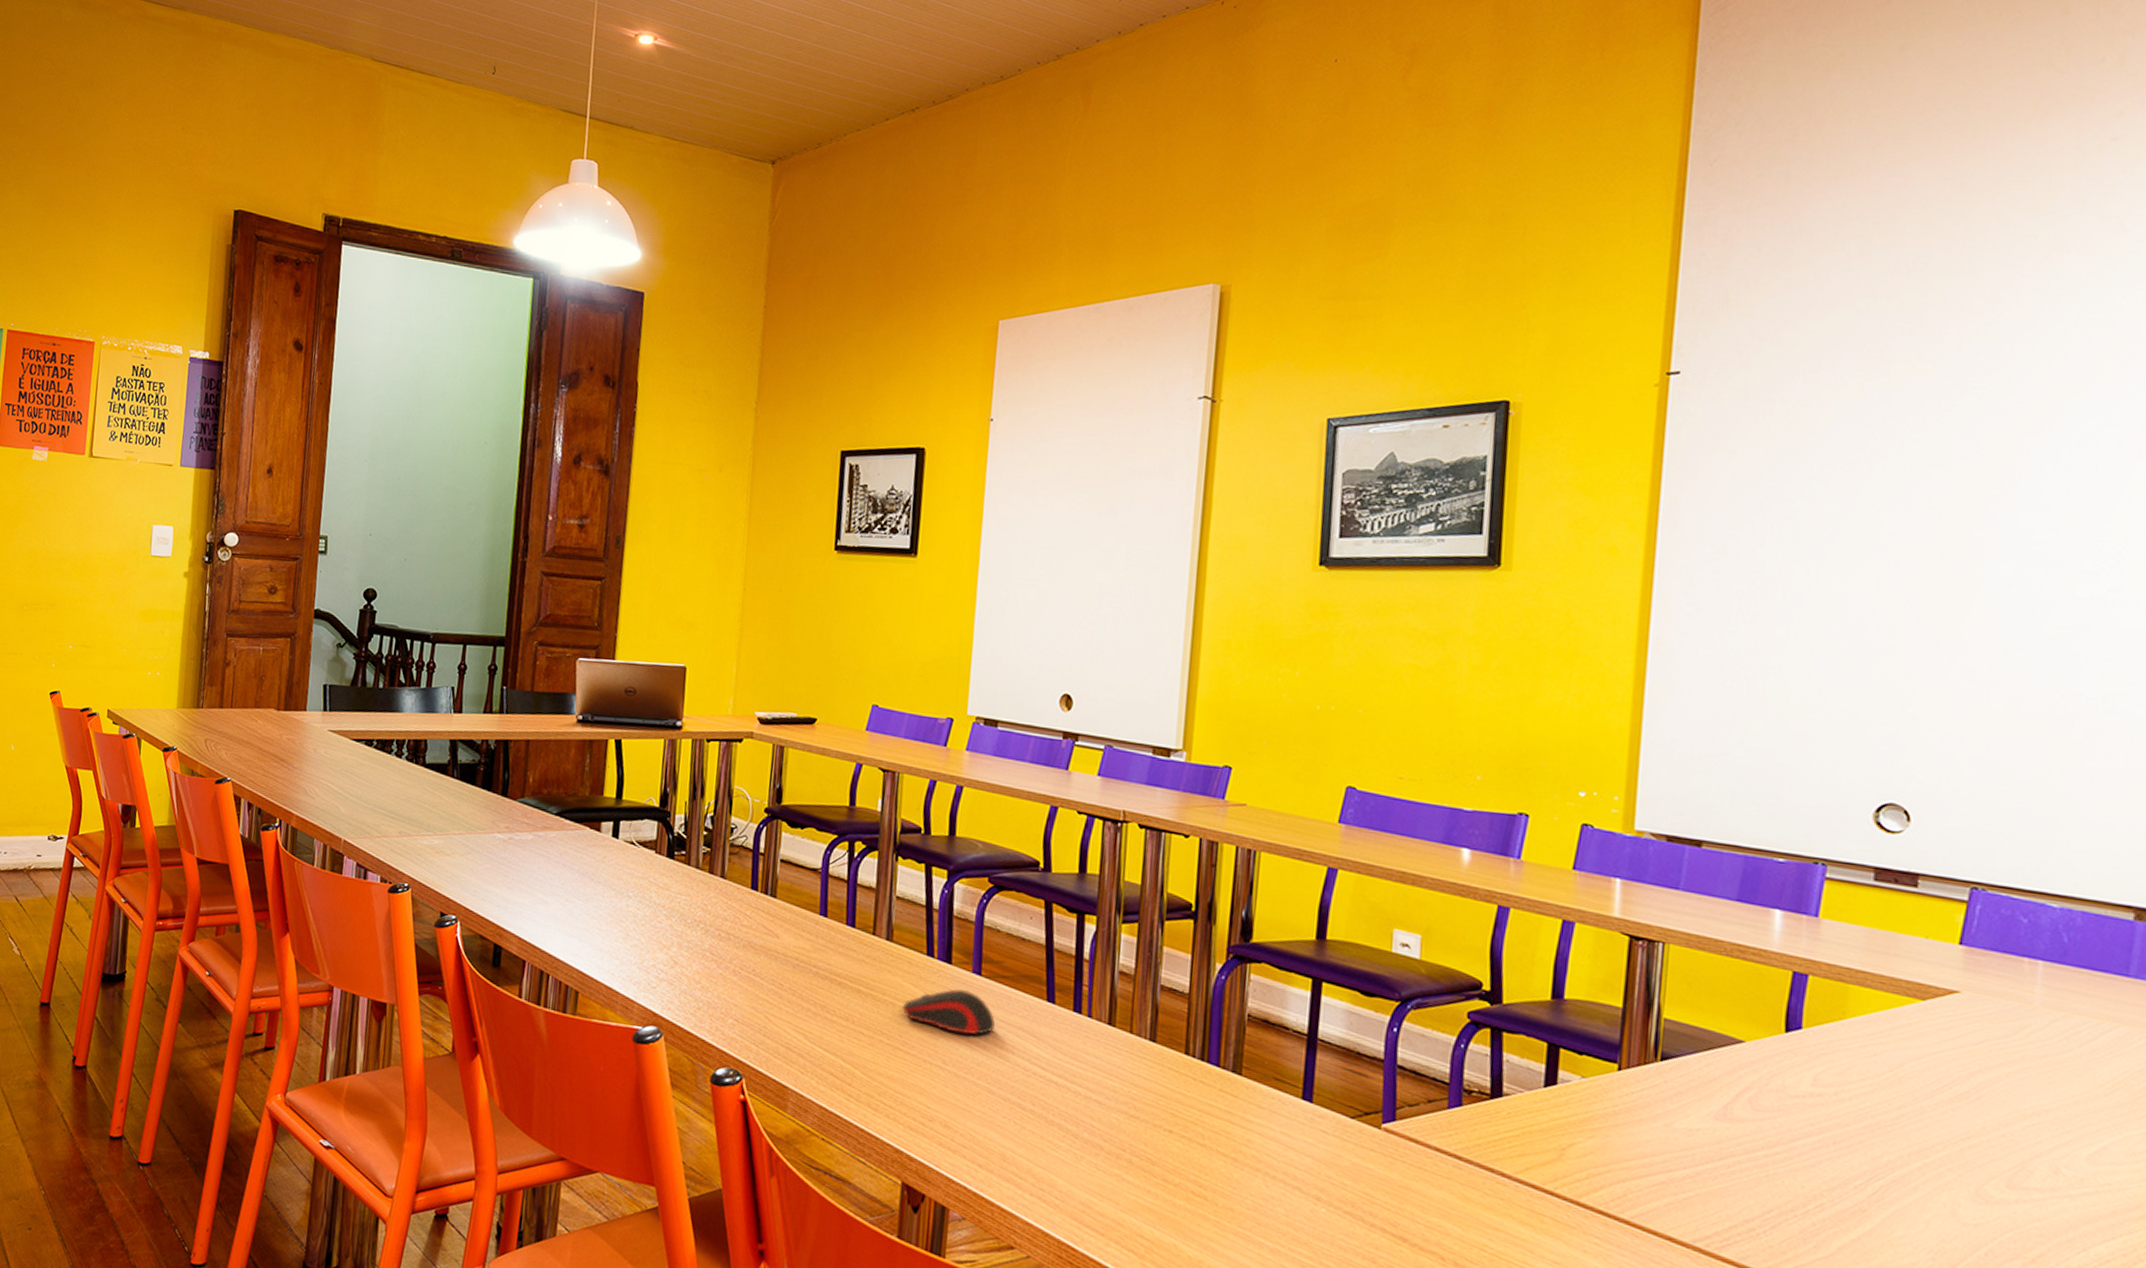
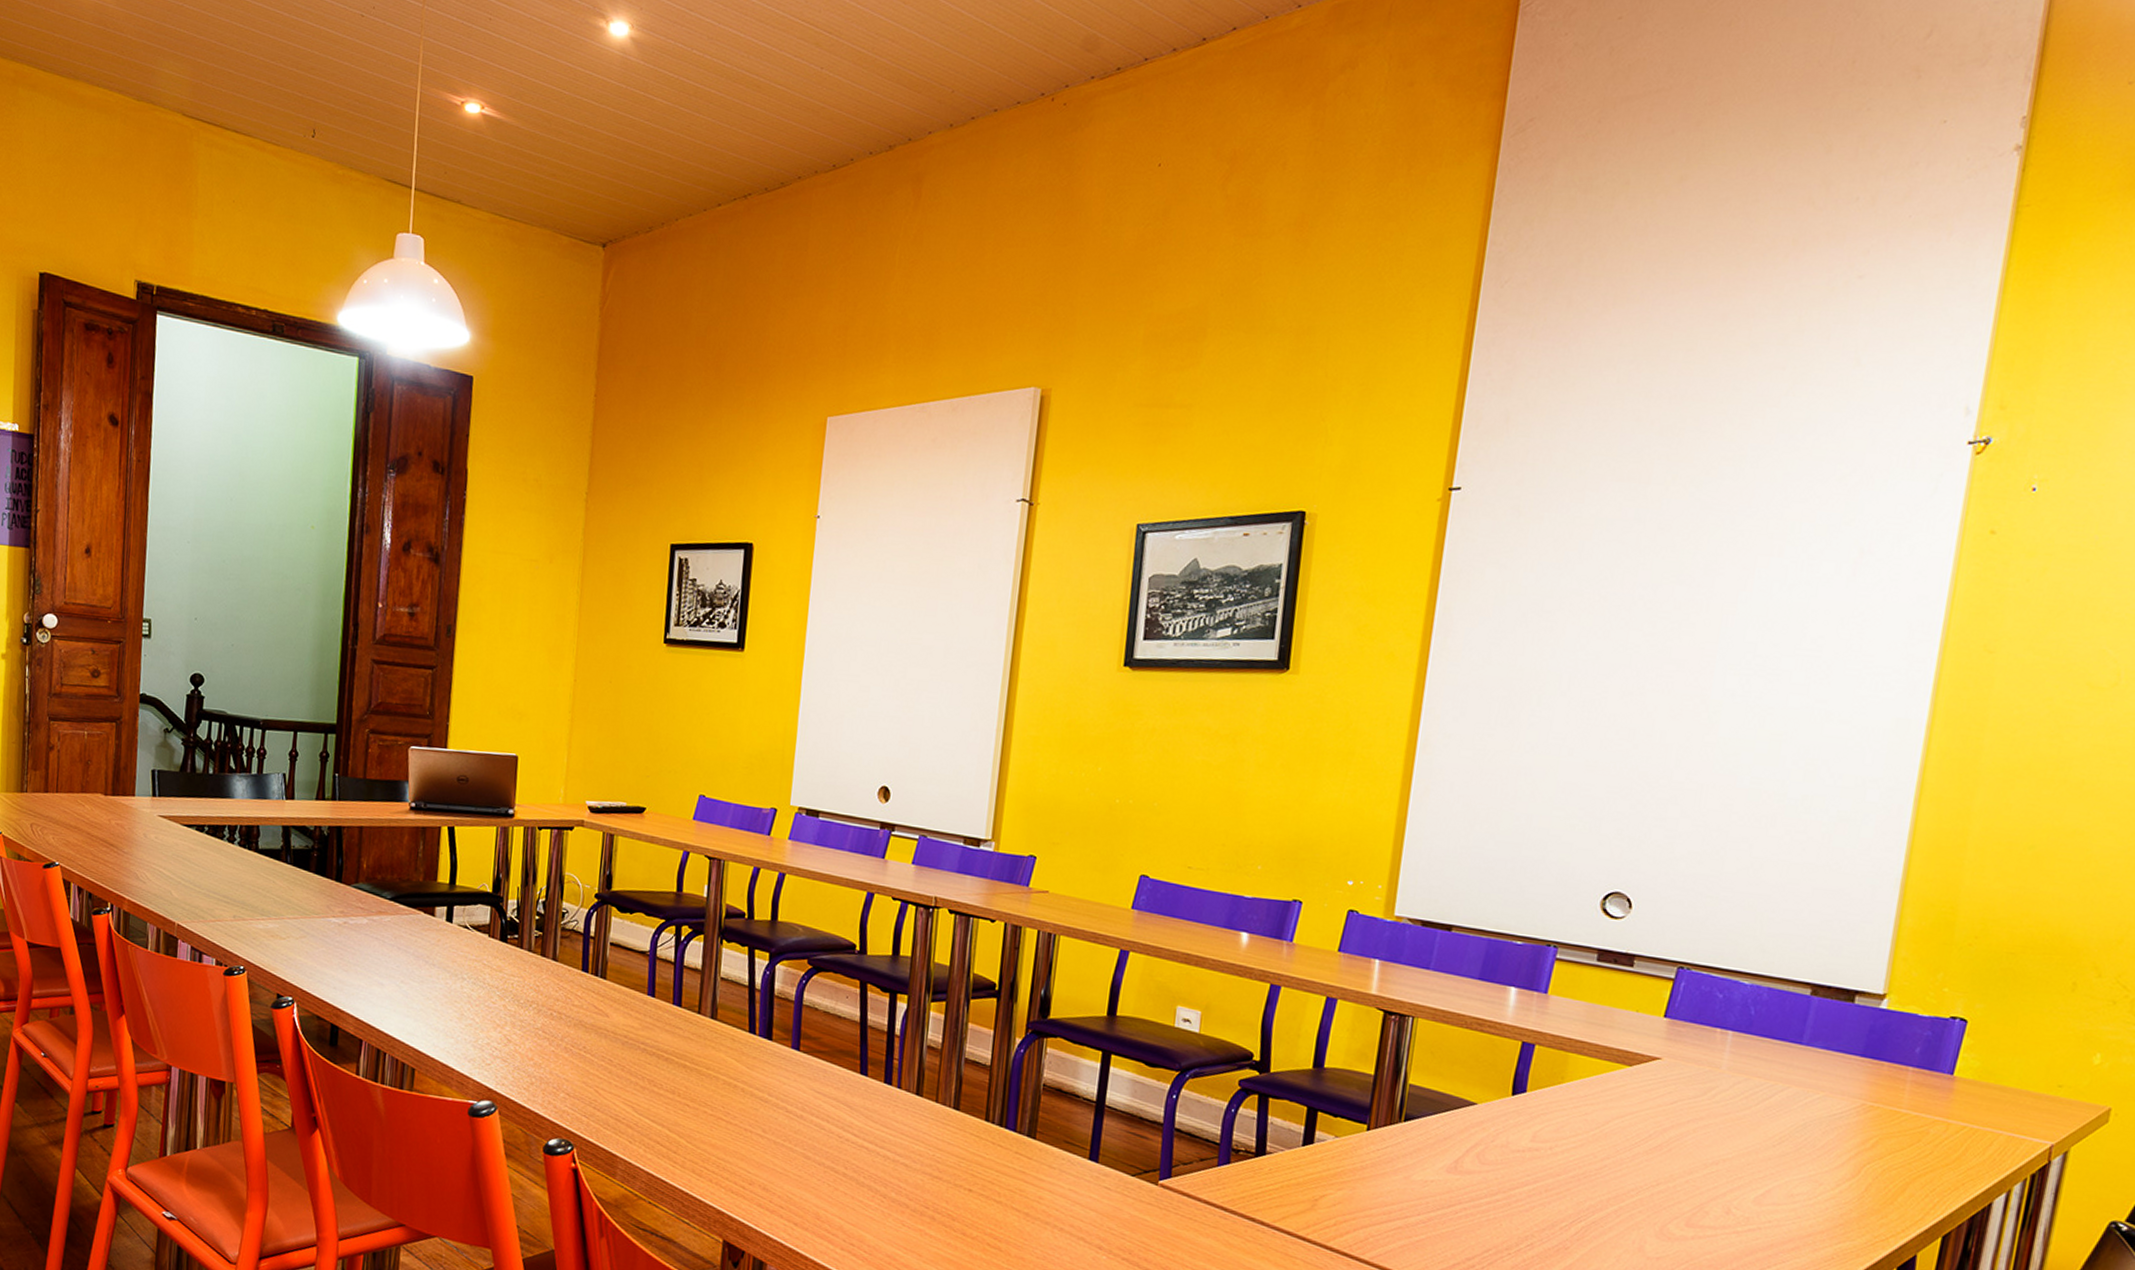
computer mouse: present [902,989,995,1035] -> none [725,1063,812,1106]

